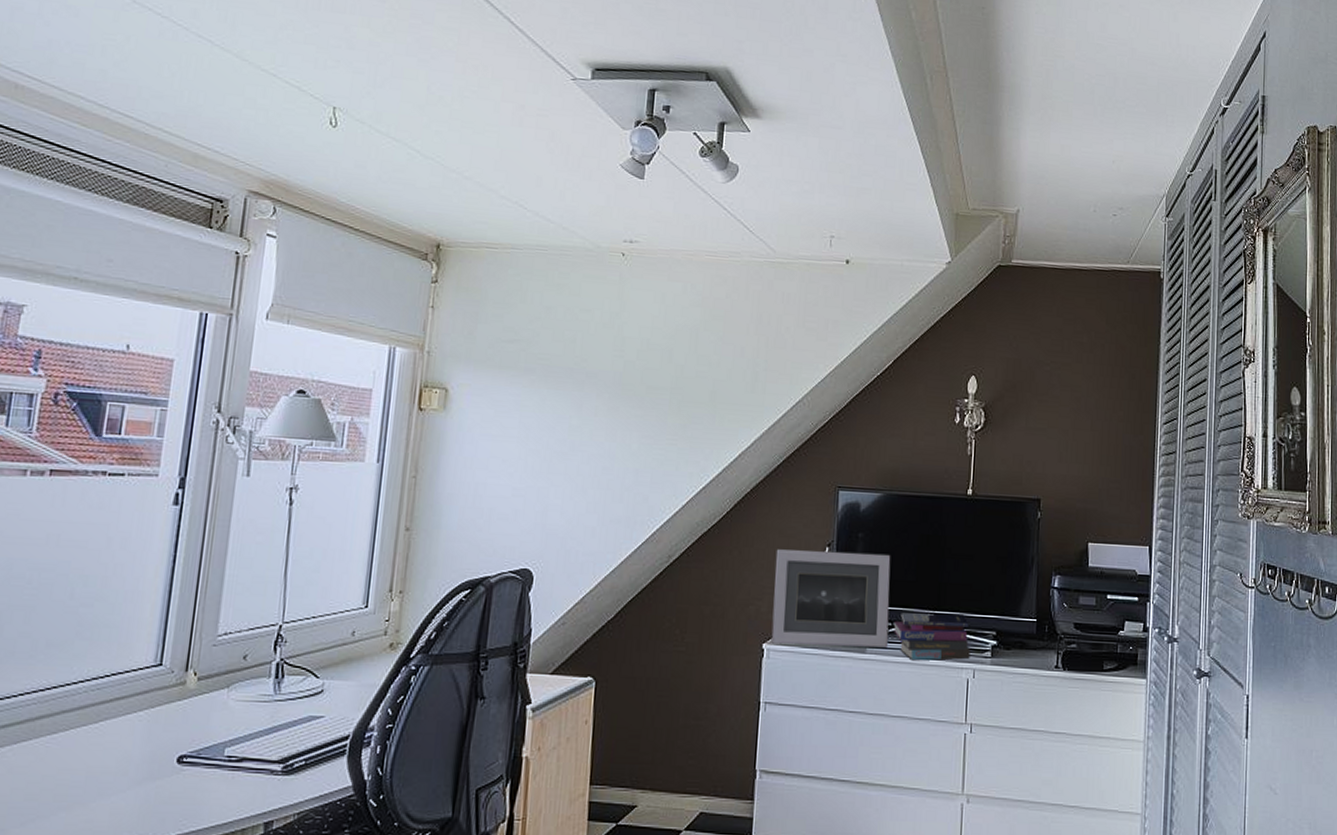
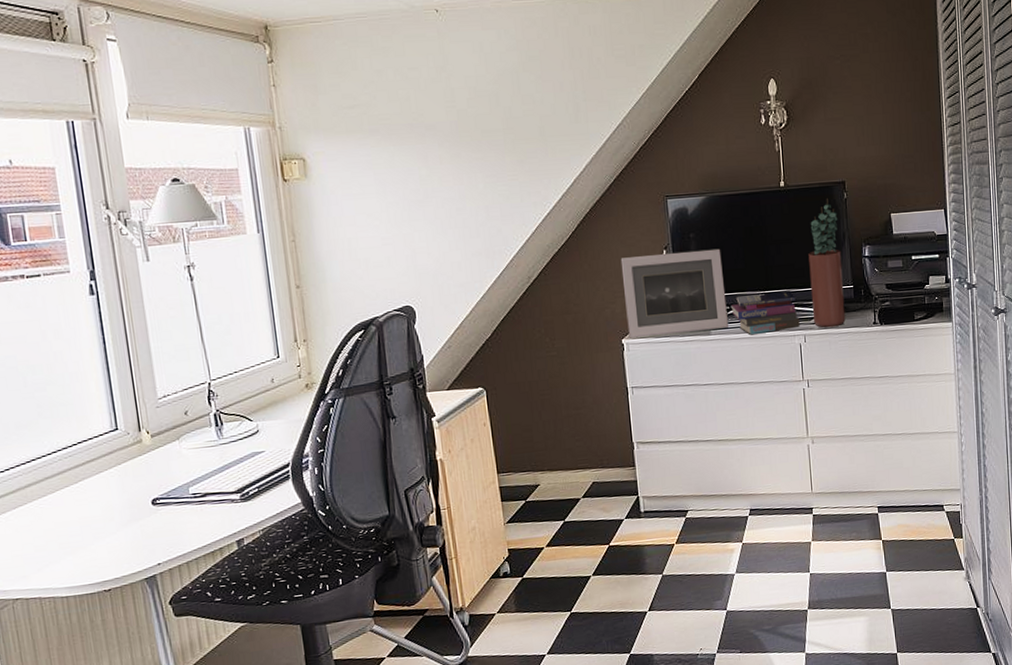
vase: none [986,516,1028,665] -> present [808,199,846,328]

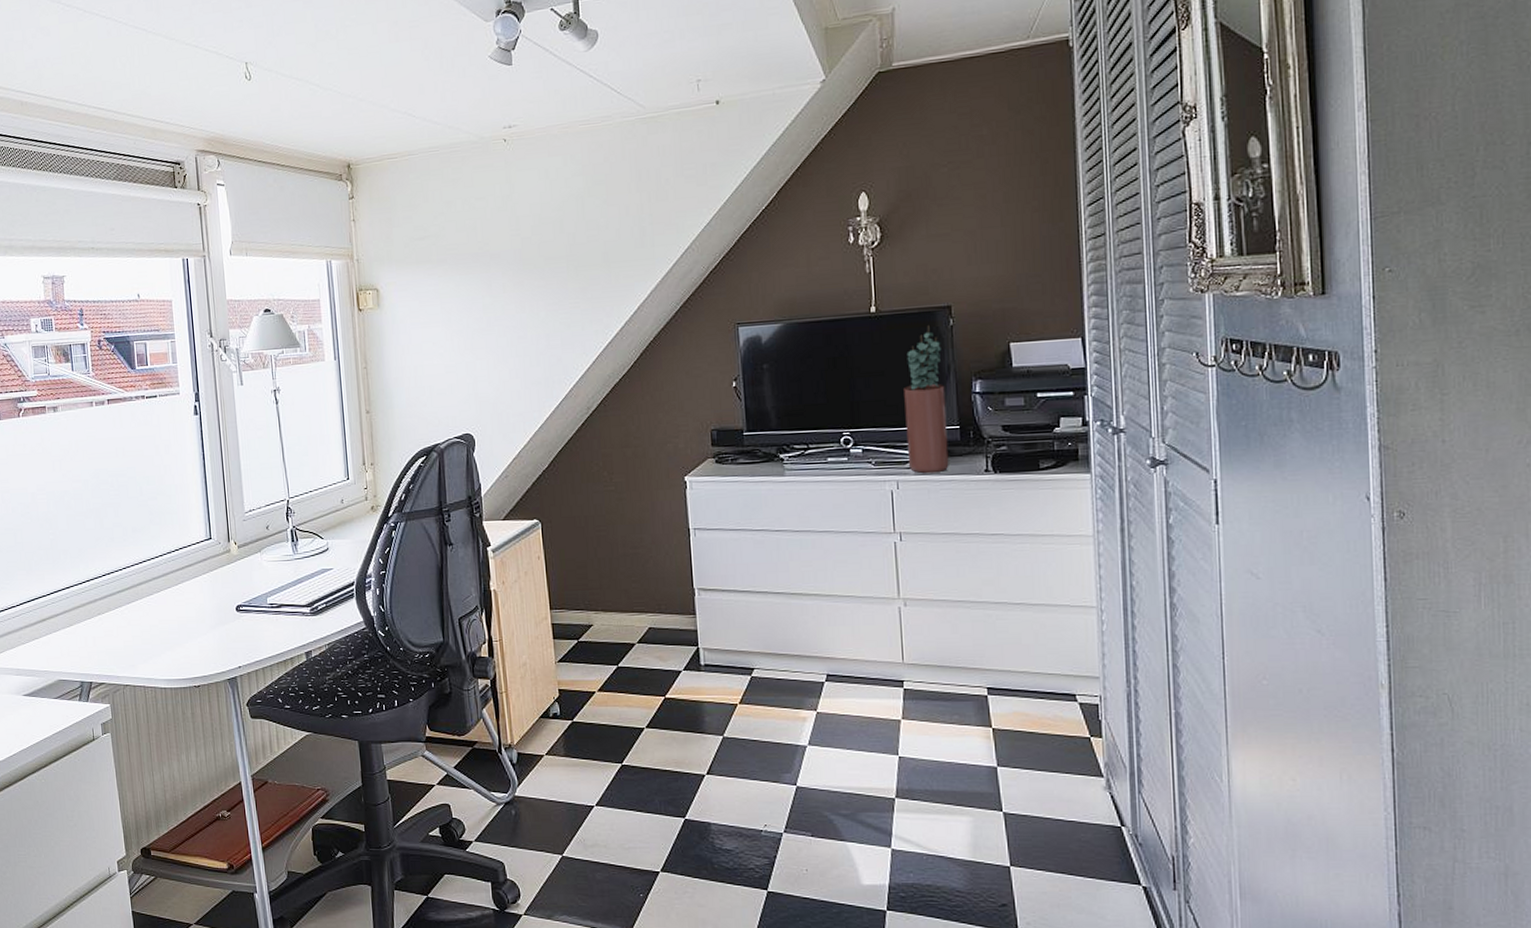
picture frame: present [620,248,729,339] -> none [685,381,807,476]
books: present [731,290,800,336] -> none [810,429,892,479]

